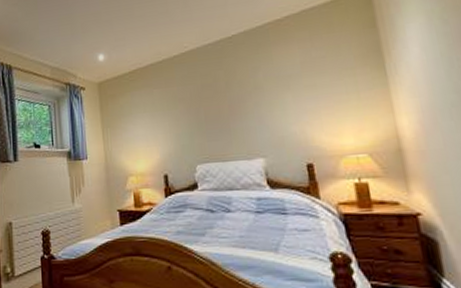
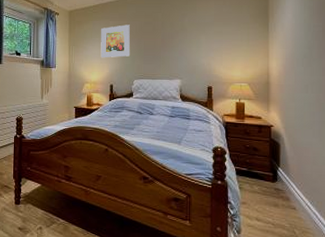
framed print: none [143,91,186,140] -> present [100,25,130,58]

